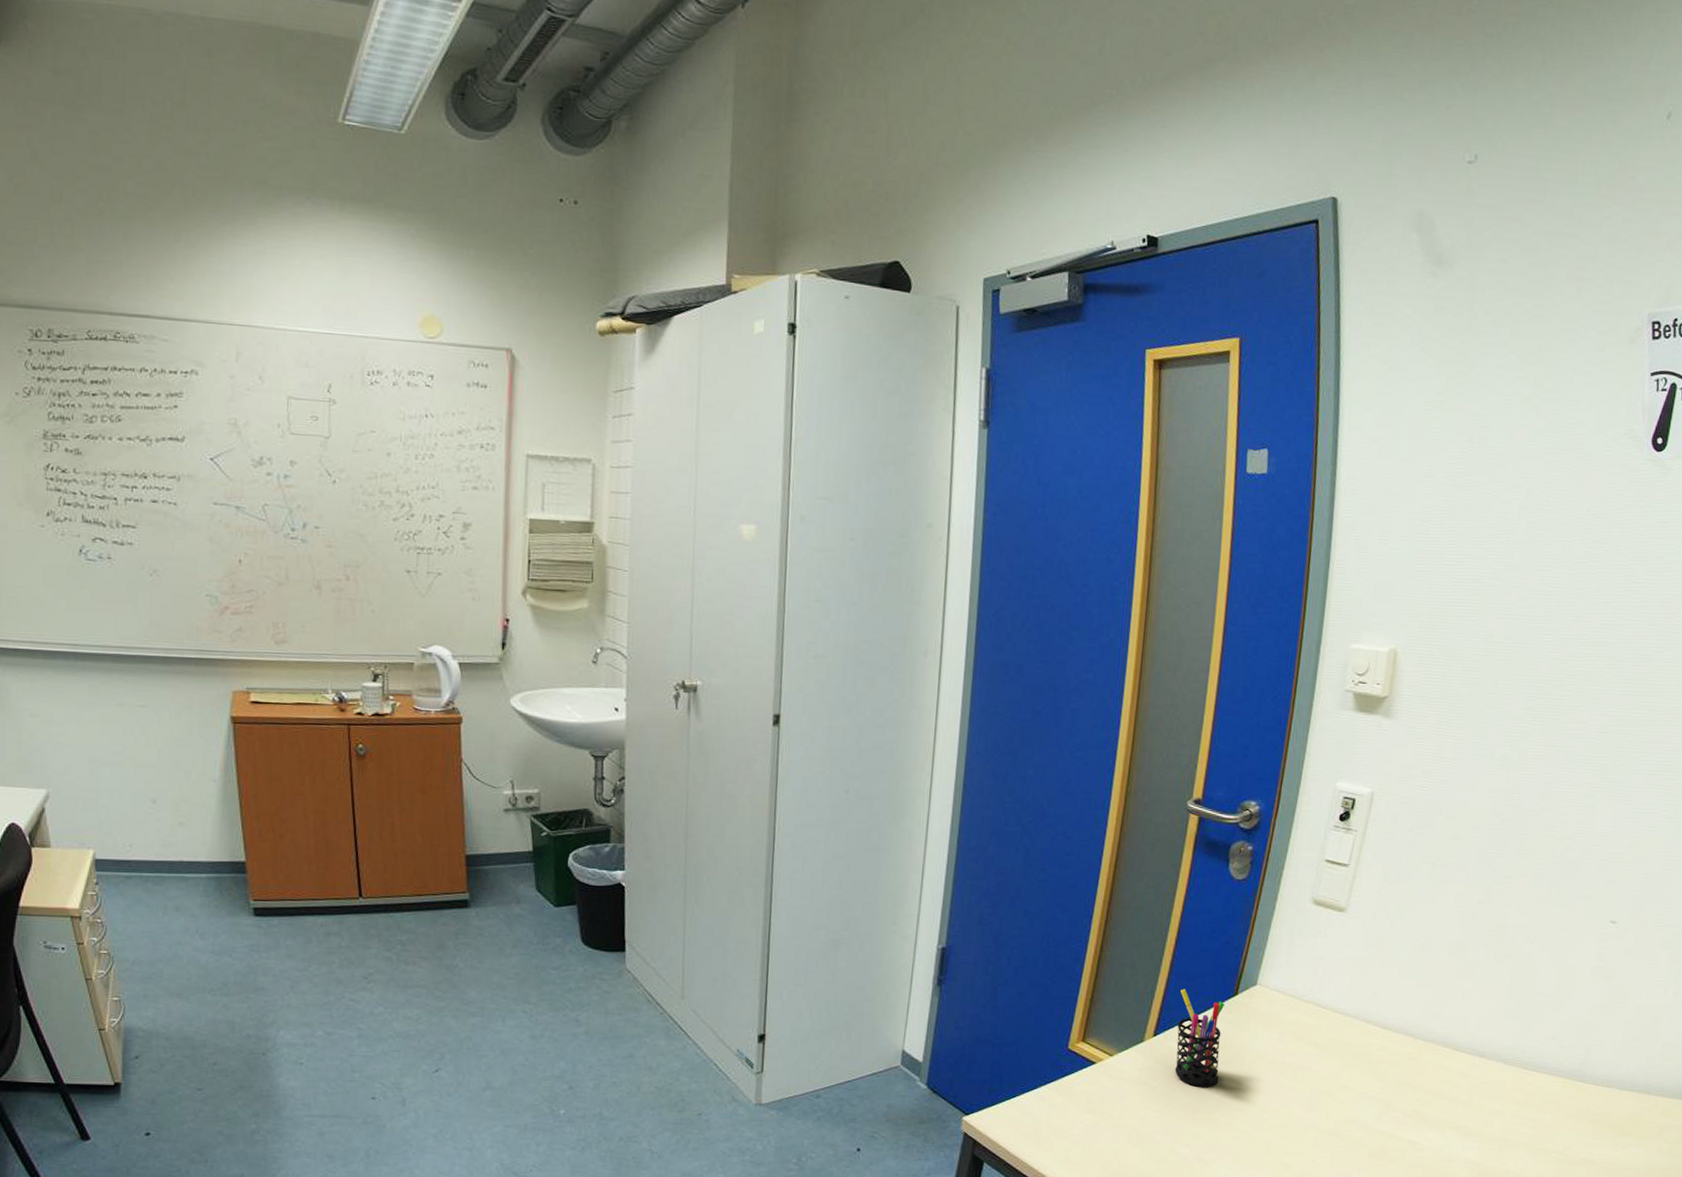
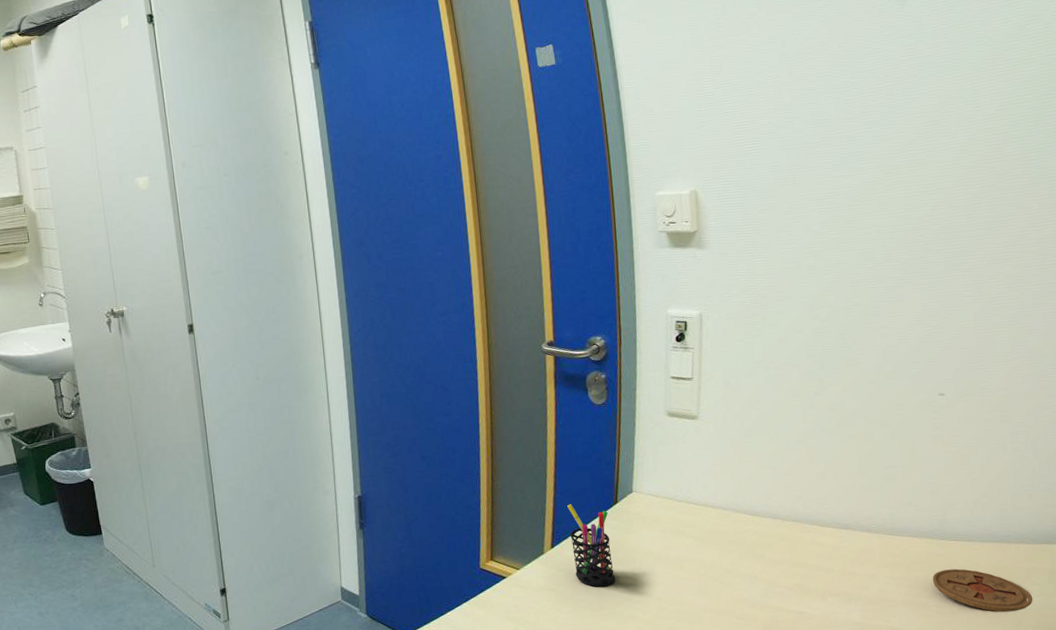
coaster: none [1560,1115,1660,1169] -> present [932,568,1032,613]

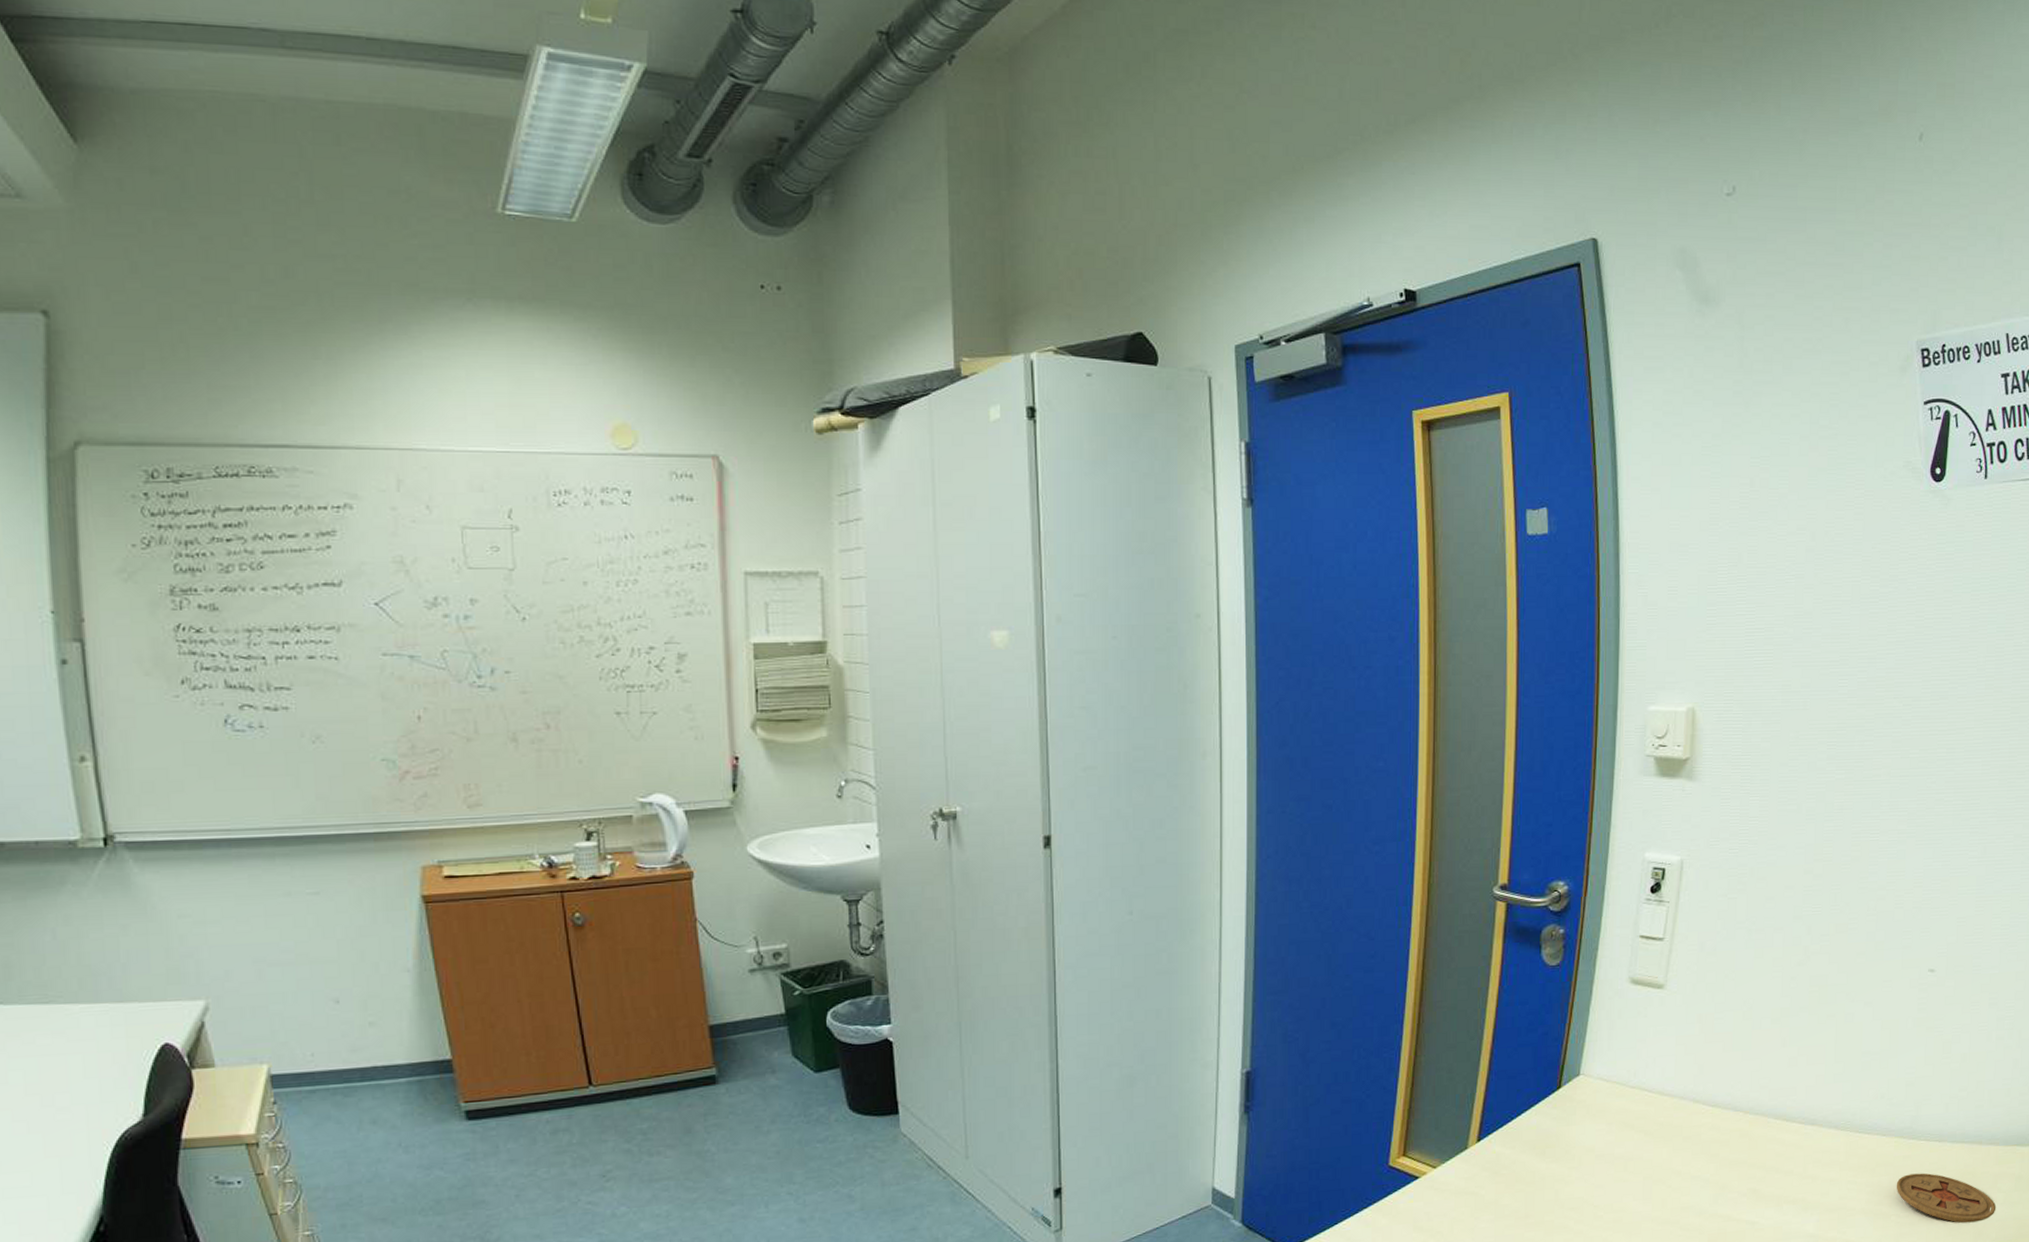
pen holder: present [567,504,616,588] -> none [1501,1088,1549,1191]

